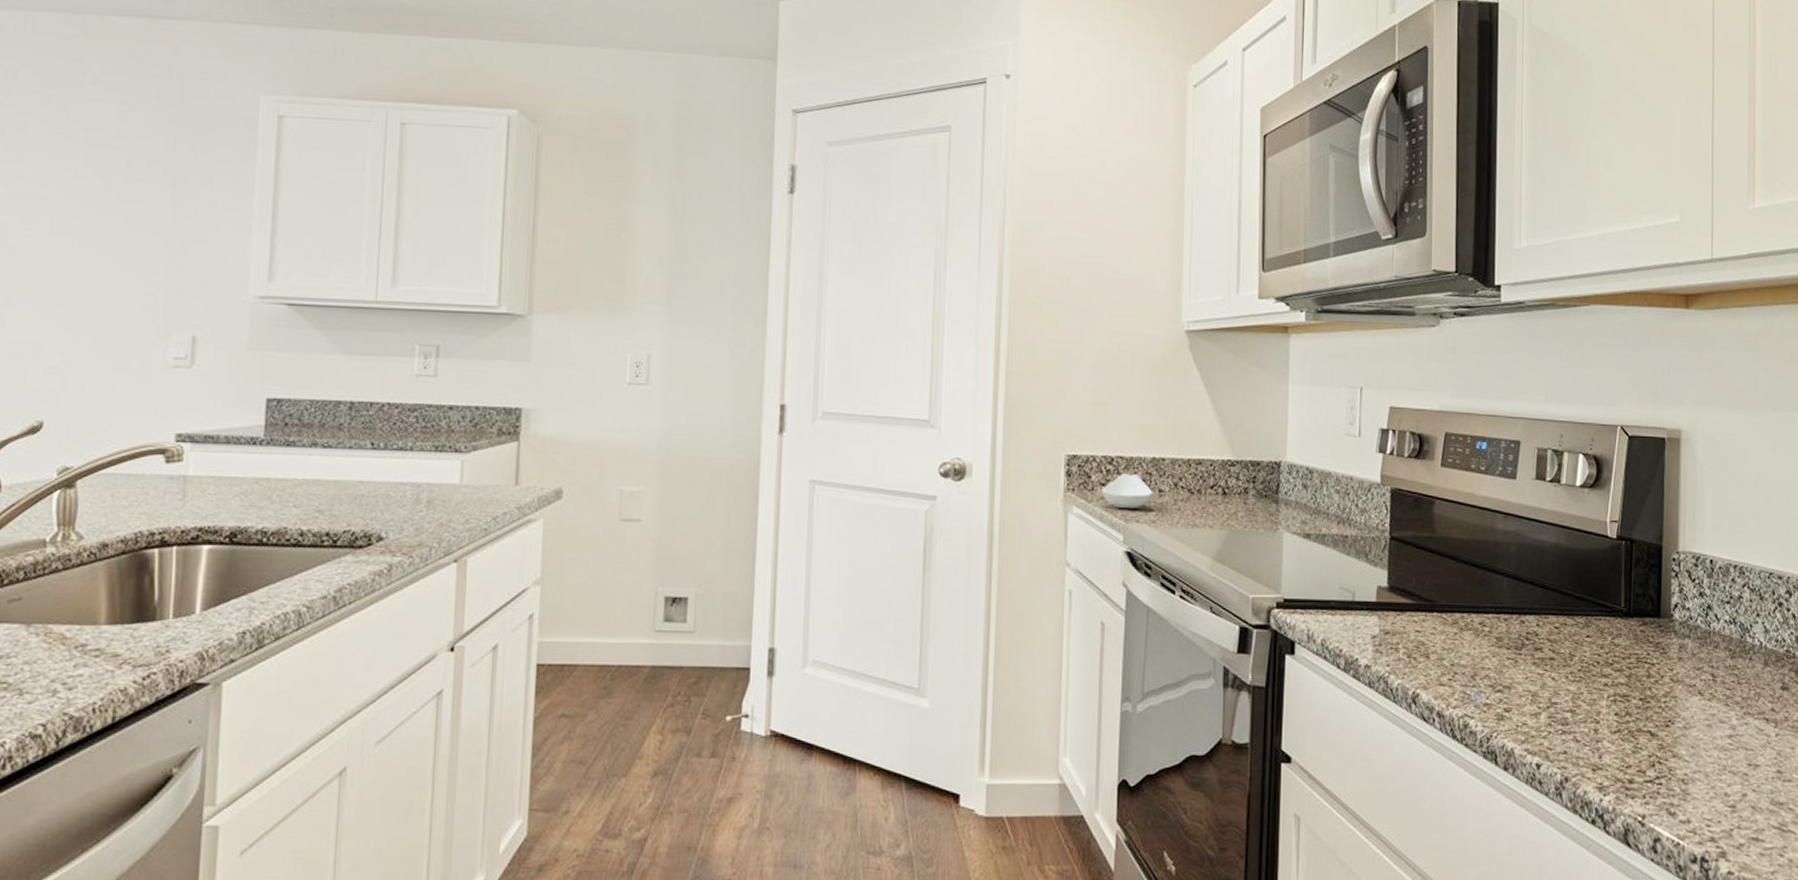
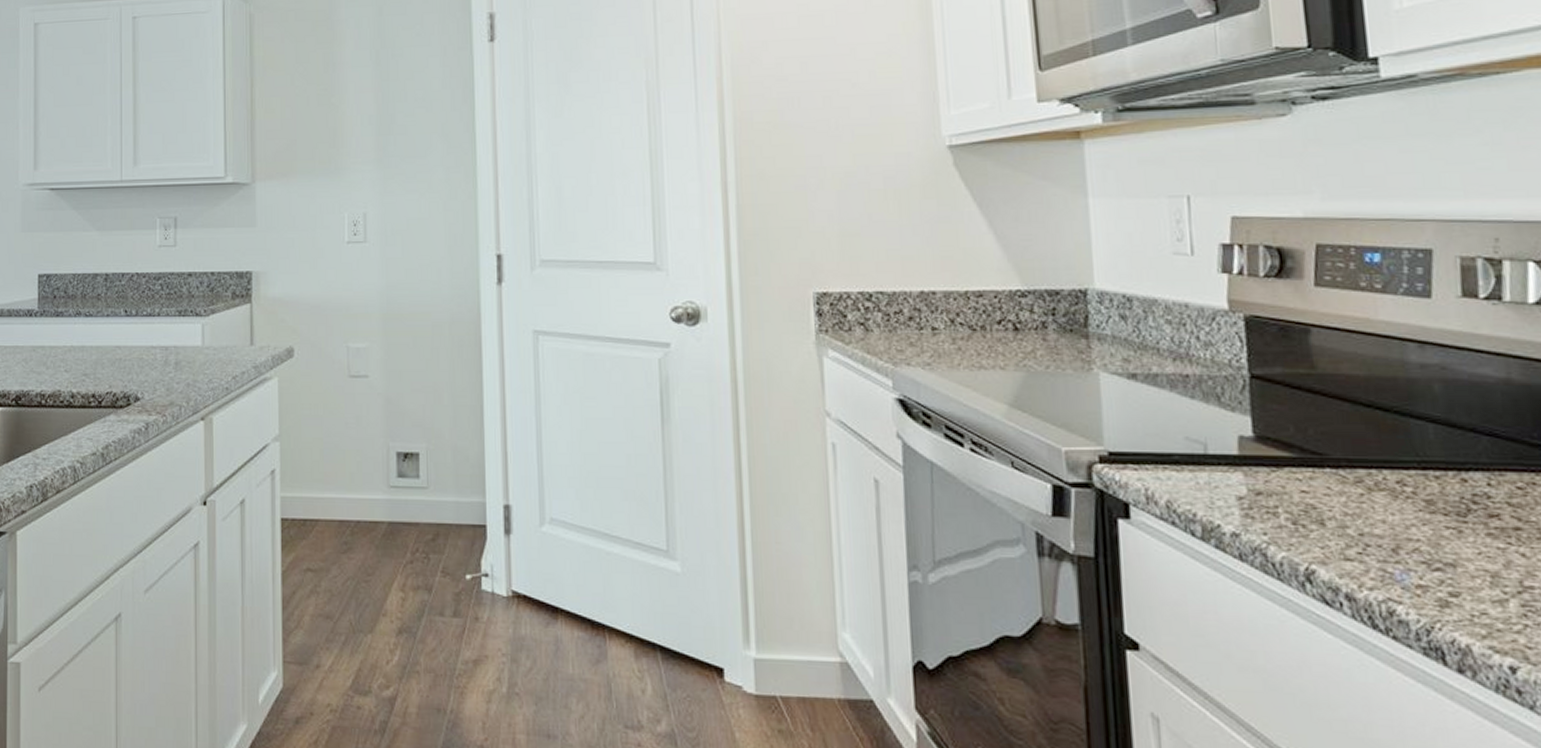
spoon rest: present [1102,472,1154,509] -> none [861,310,925,351]

